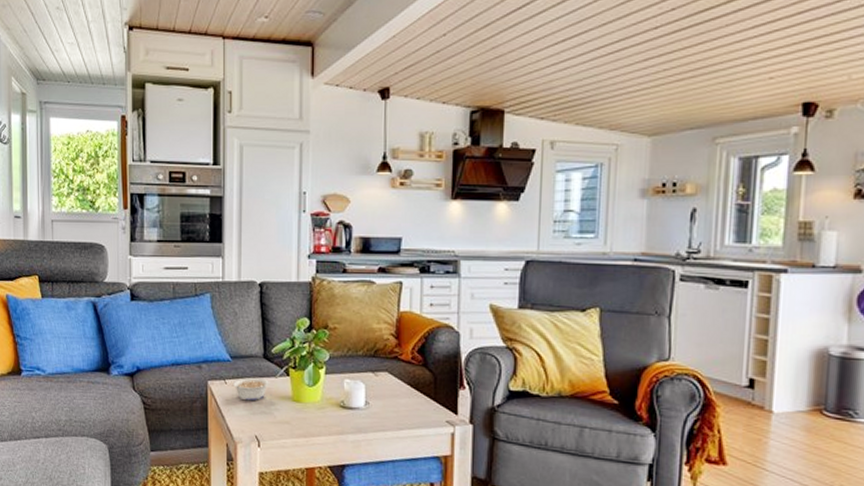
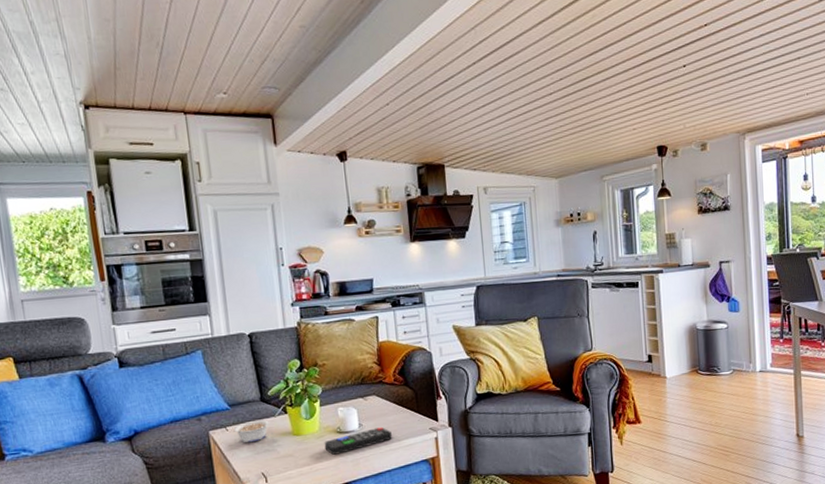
remote control: none [324,408,401,431] -> present [324,426,392,455]

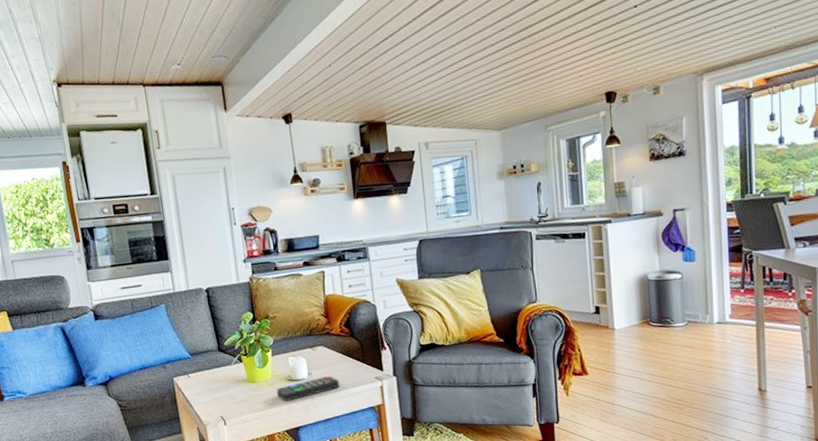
legume: present [233,419,269,443] -> none [195,367,226,389]

